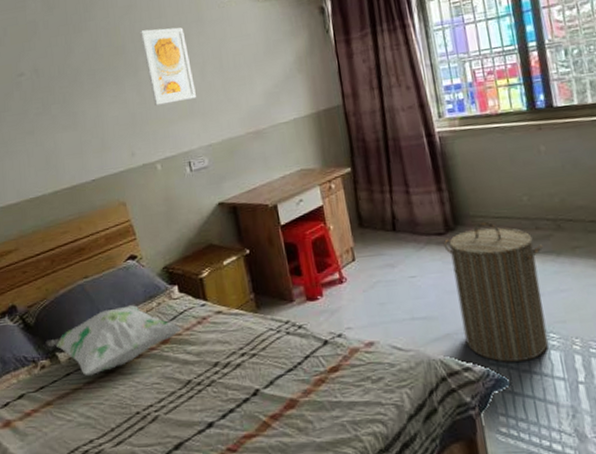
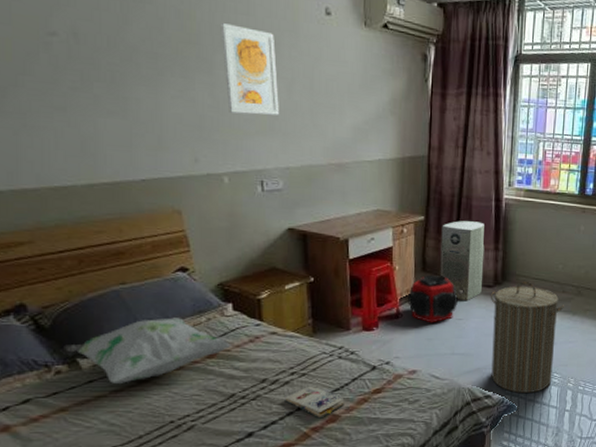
paperback book: none [238,367,301,405] -> present [284,385,344,419]
speaker: none [349,229,407,285] -> present [408,274,458,323]
air purifier: none [371,163,432,255] -> present [440,221,485,300]

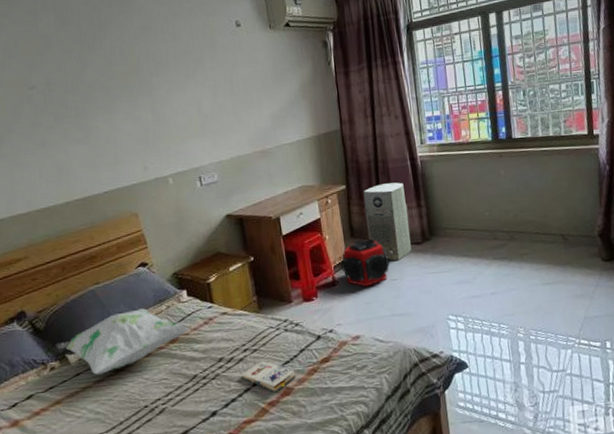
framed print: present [220,23,279,115] -> none [154,51,208,124]
laundry hamper: present [490,281,565,393] -> none [420,233,500,349]

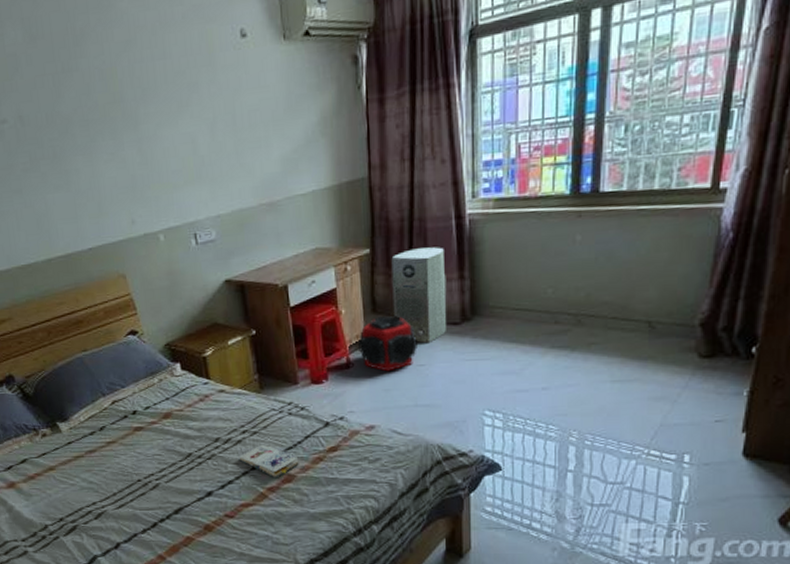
decorative pillow: present [53,308,189,375] -> none [43,380,184,445]

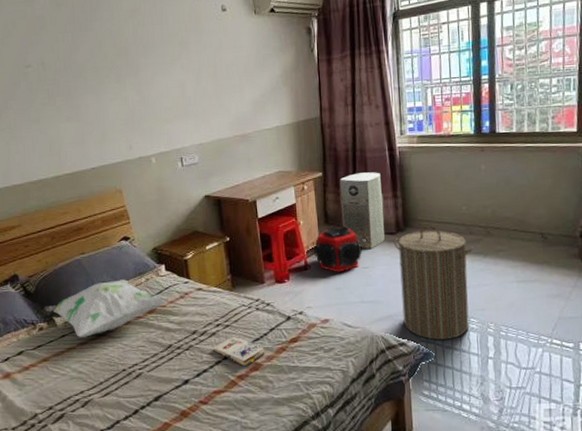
decorative pillow: none [43,380,184,445] -> present [42,279,166,337]
laundry hamper: none [457,313,559,450] -> present [393,225,474,340]

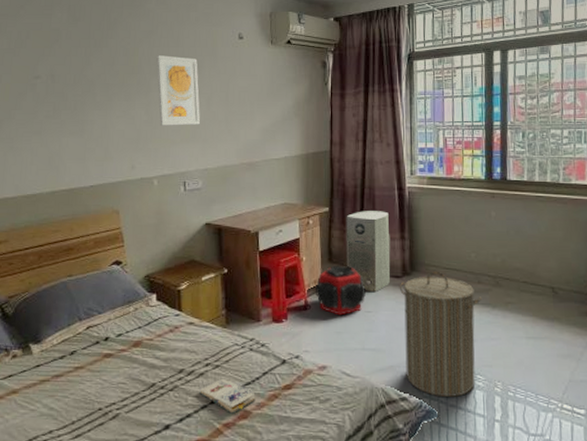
decorative pillow: present [42,279,166,337] -> none [18,307,154,369]
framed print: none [142,34,191,105] -> present [156,55,200,126]

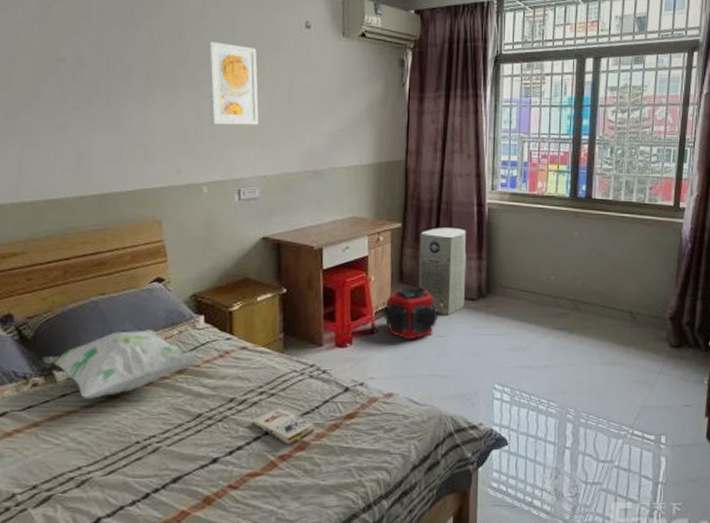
decorative pillow: none [18,307,154,369] -> present [39,330,201,399]
laundry hamper: present [399,271,483,397] -> none [473,293,560,424]

